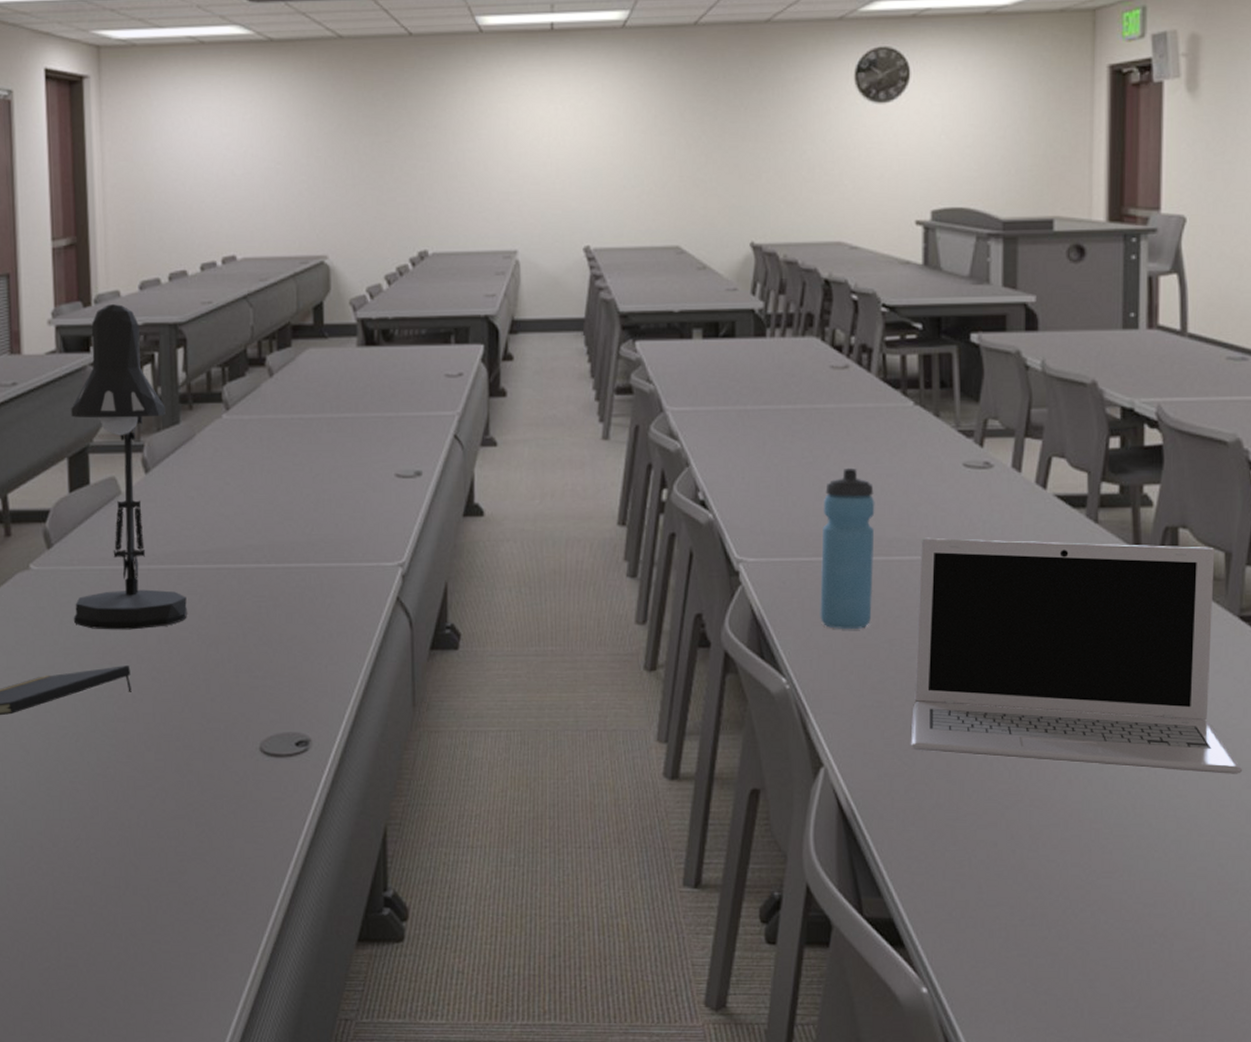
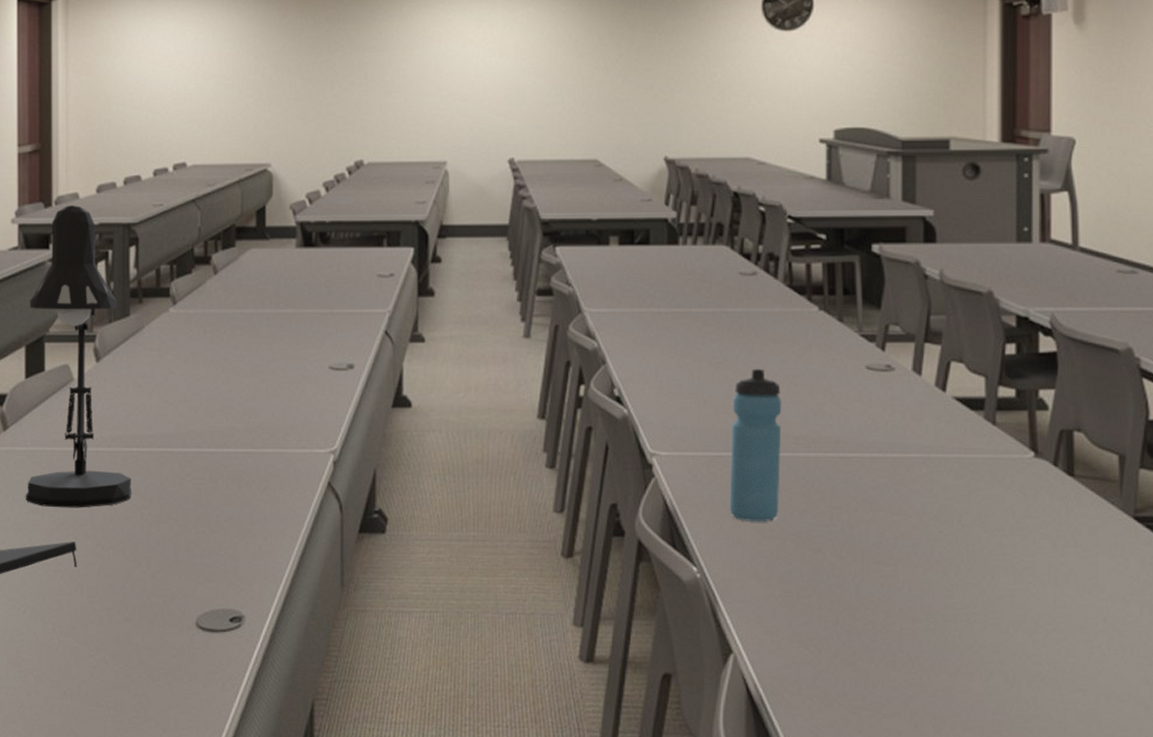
laptop: present [910,537,1243,774] -> none [816,435,1141,670]

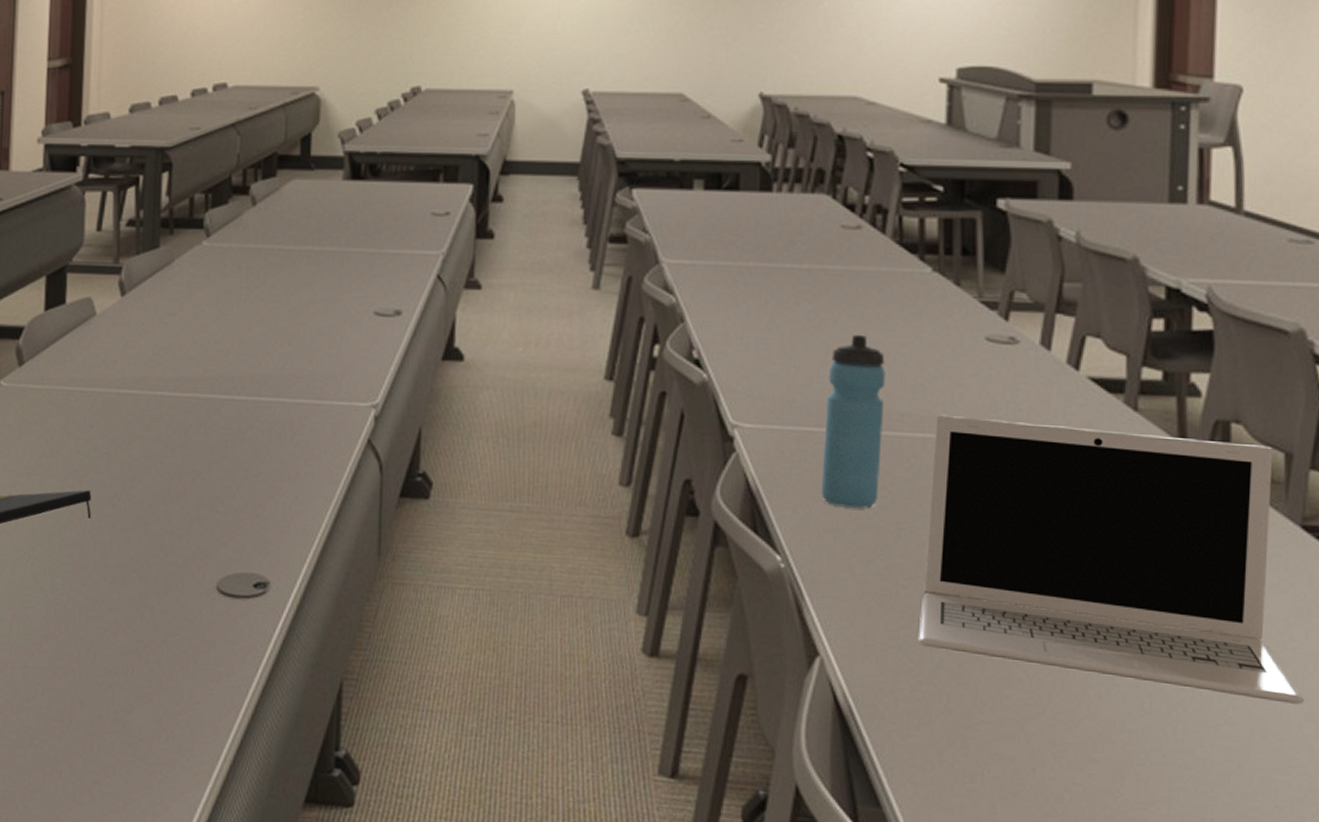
desk lamp: present [25,205,131,508] -> none [38,126,153,454]
laptop: none [816,435,1141,670] -> present [917,414,1305,705]

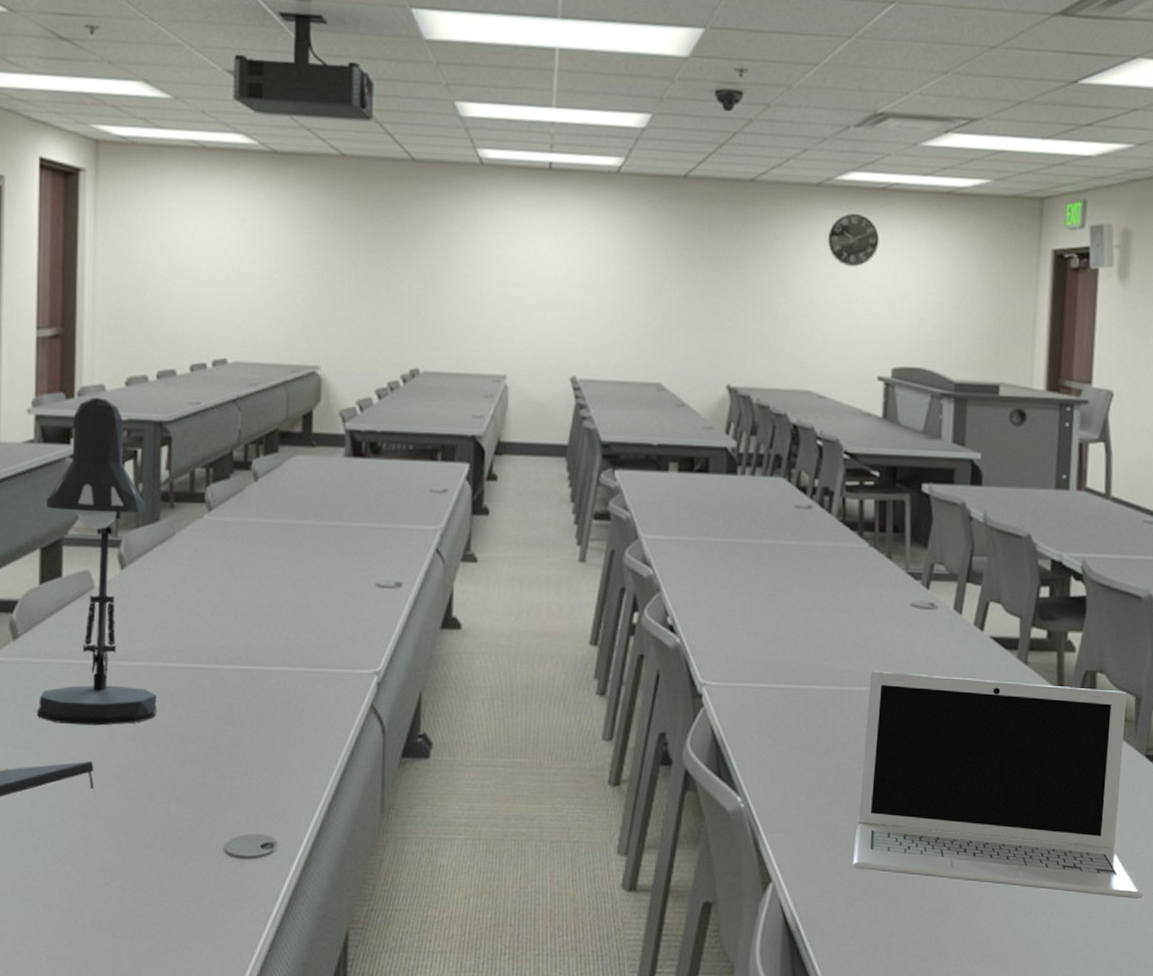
desk lamp: none [38,126,153,454] -> present [36,398,157,726]
water bottle: present [821,334,886,508] -> none [775,601,830,753]

